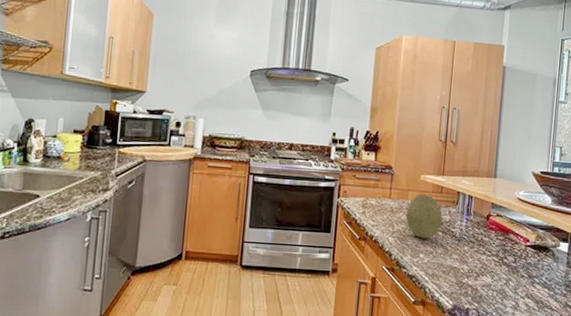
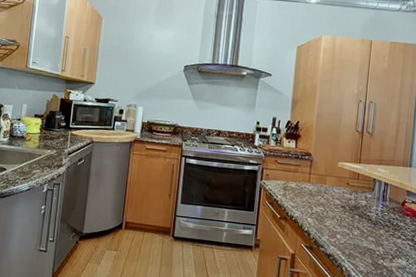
fruit: present [405,194,443,239] -> none [323,179,359,221]

